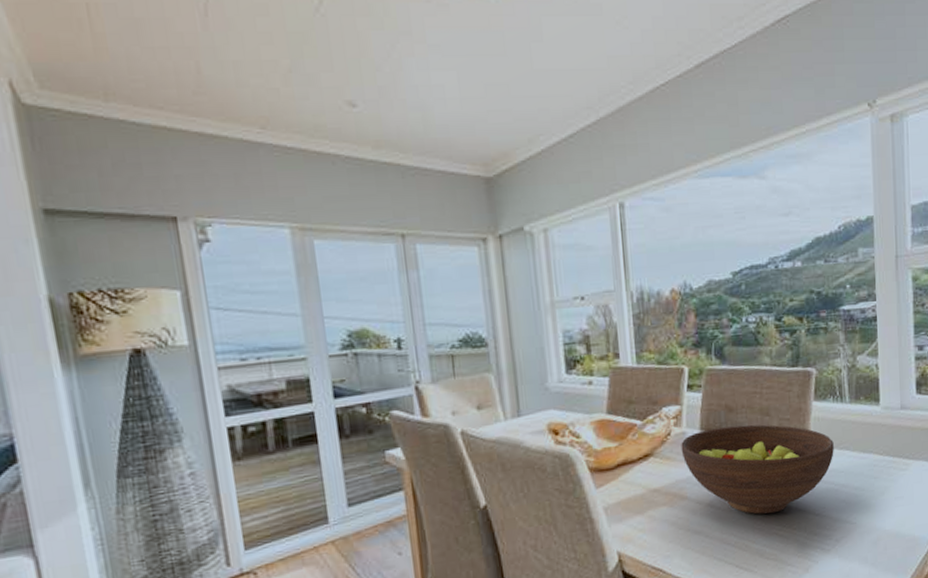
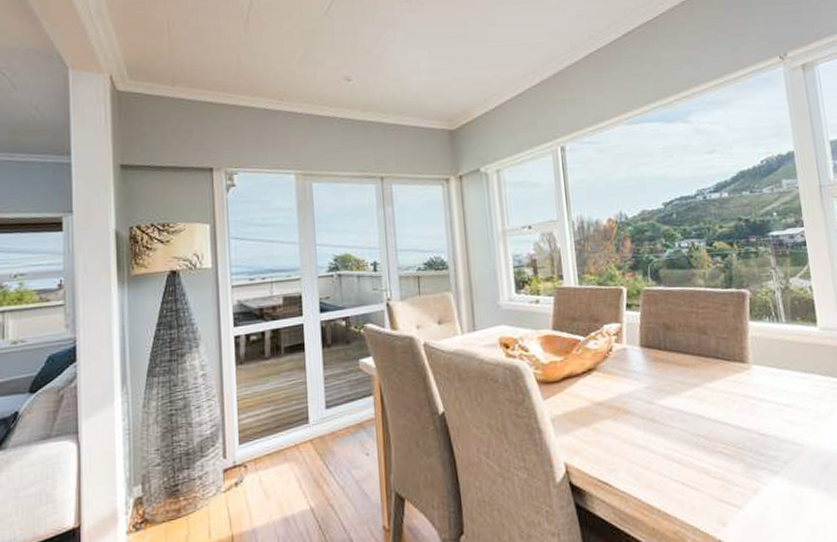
fruit bowl: present [681,424,834,514] -> none [622,342,775,432]

